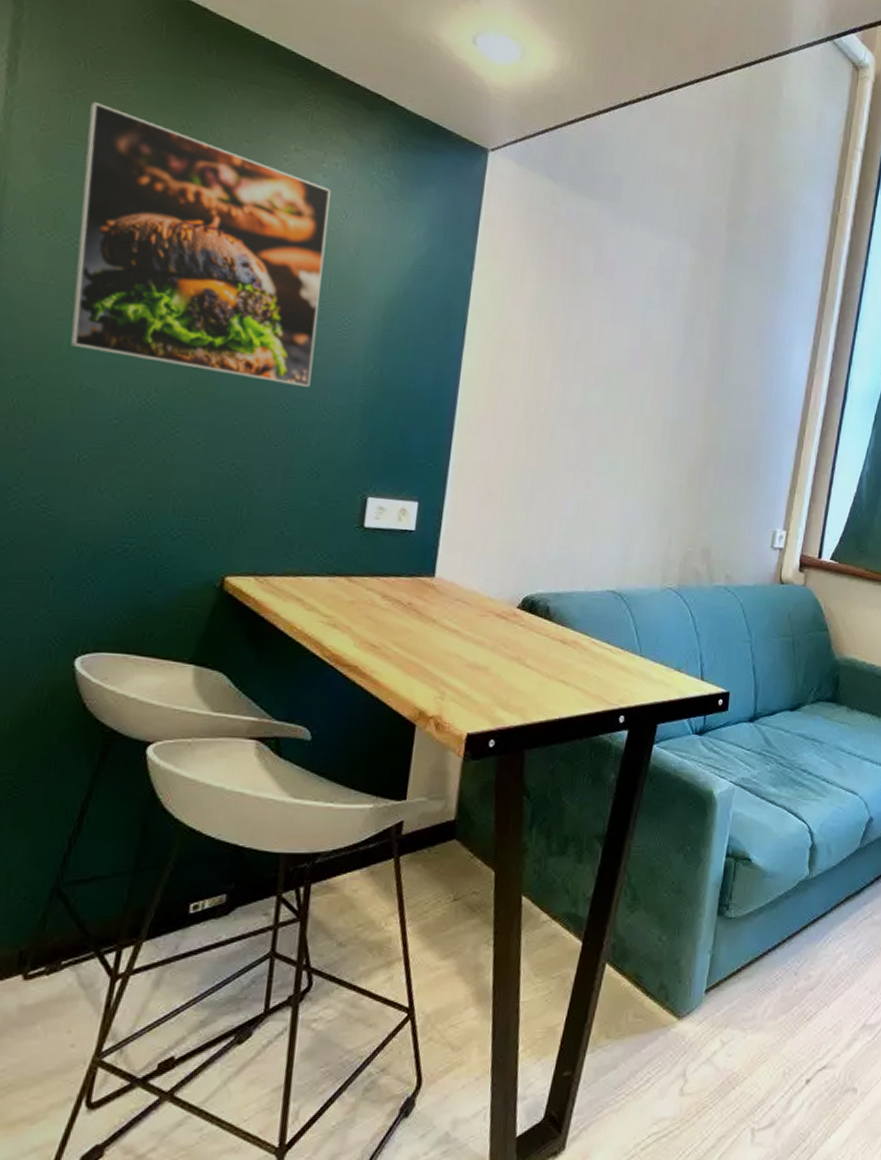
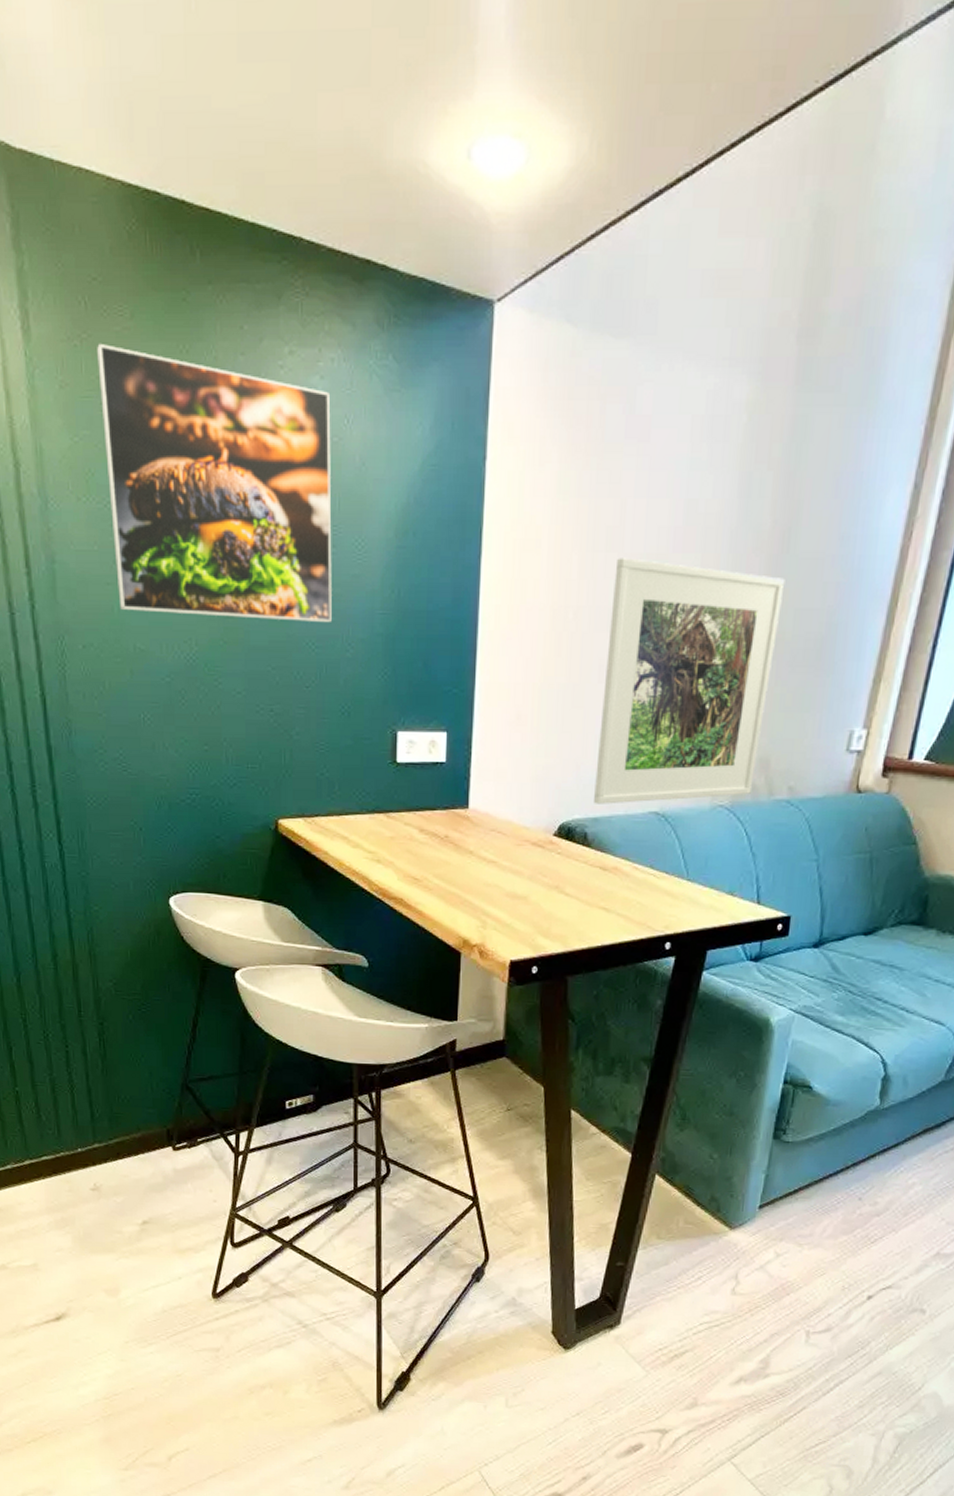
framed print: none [557,367,721,581] -> present [594,558,785,804]

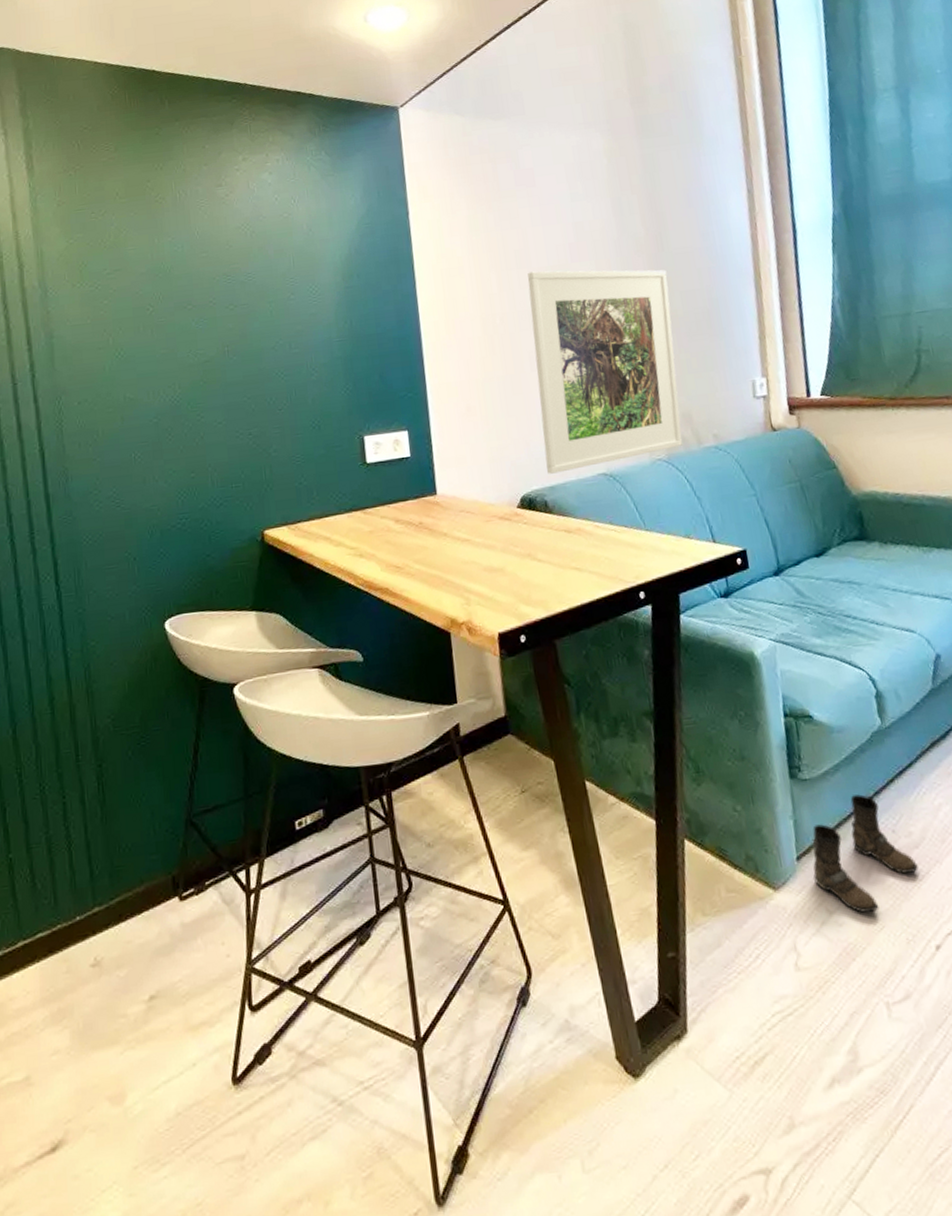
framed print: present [97,343,332,623] -> none [88,171,296,368]
boots: none [770,1162,874,1261] -> present [812,794,919,914]

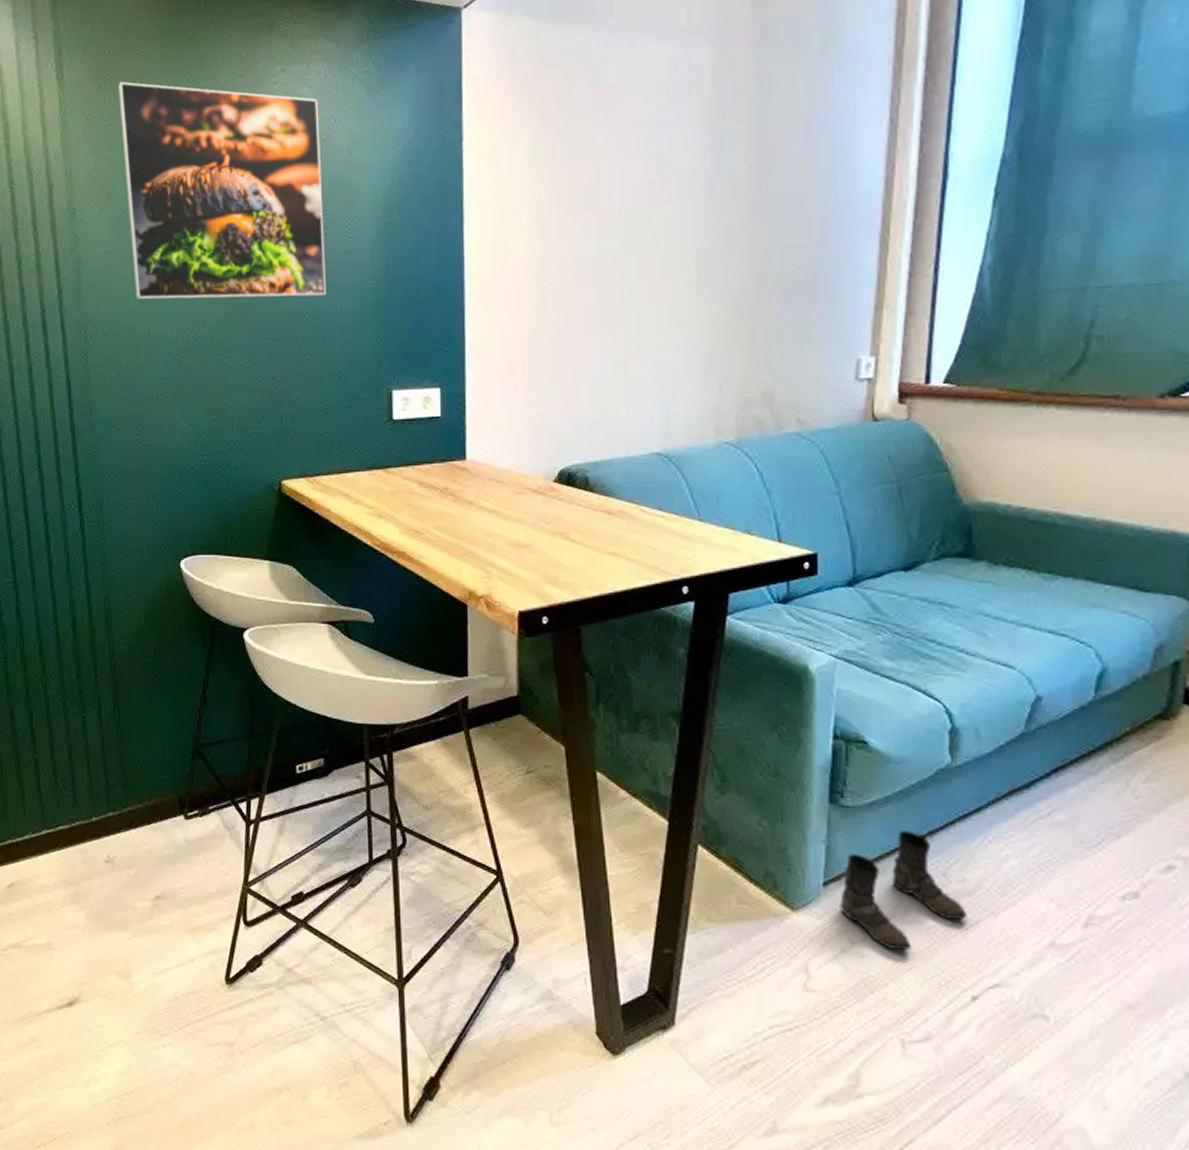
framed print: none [88,171,296,368] -> present [118,81,326,300]
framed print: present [527,270,682,474] -> none [592,213,768,448]

